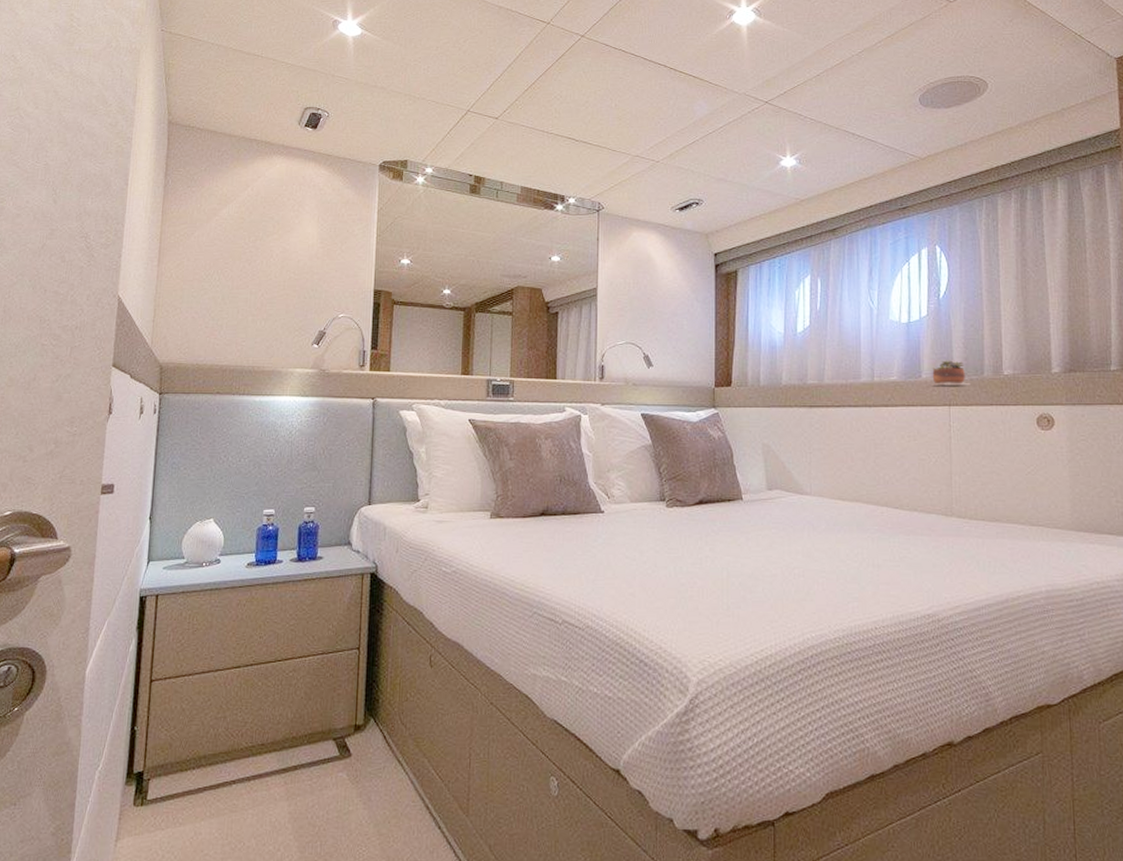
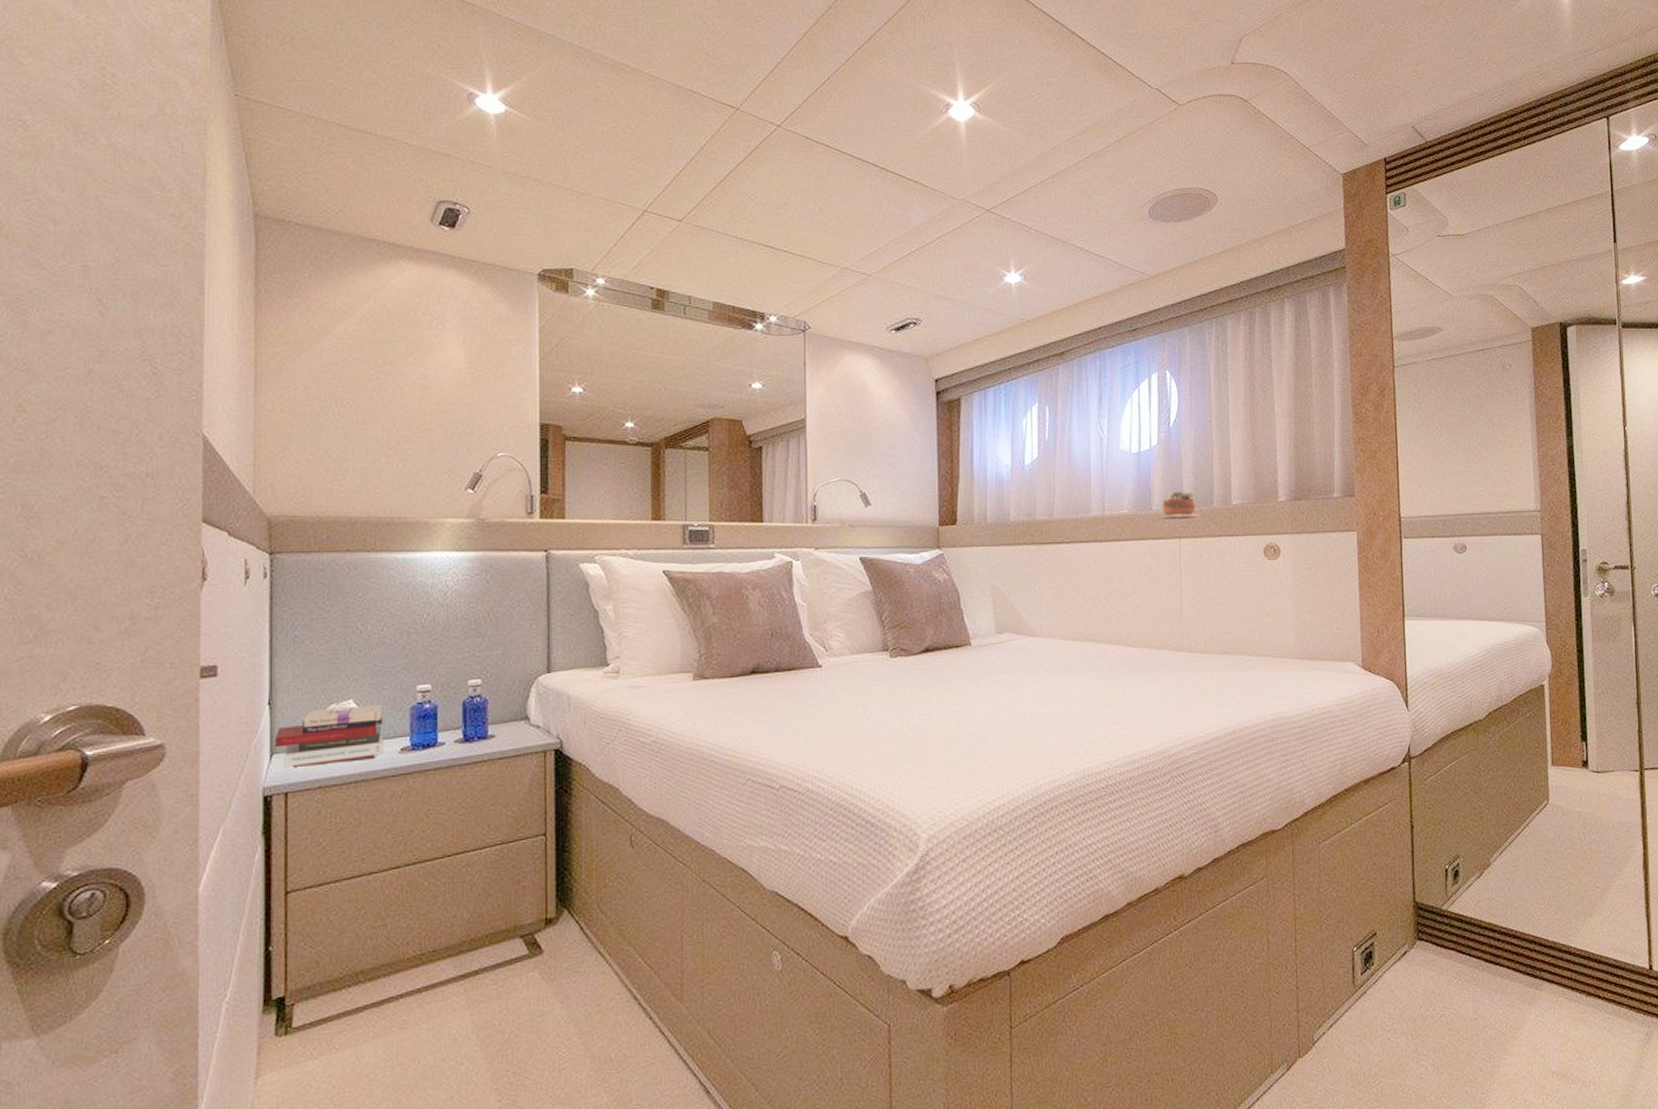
books: none [151,524,237,573] -> present [275,704,384,767]

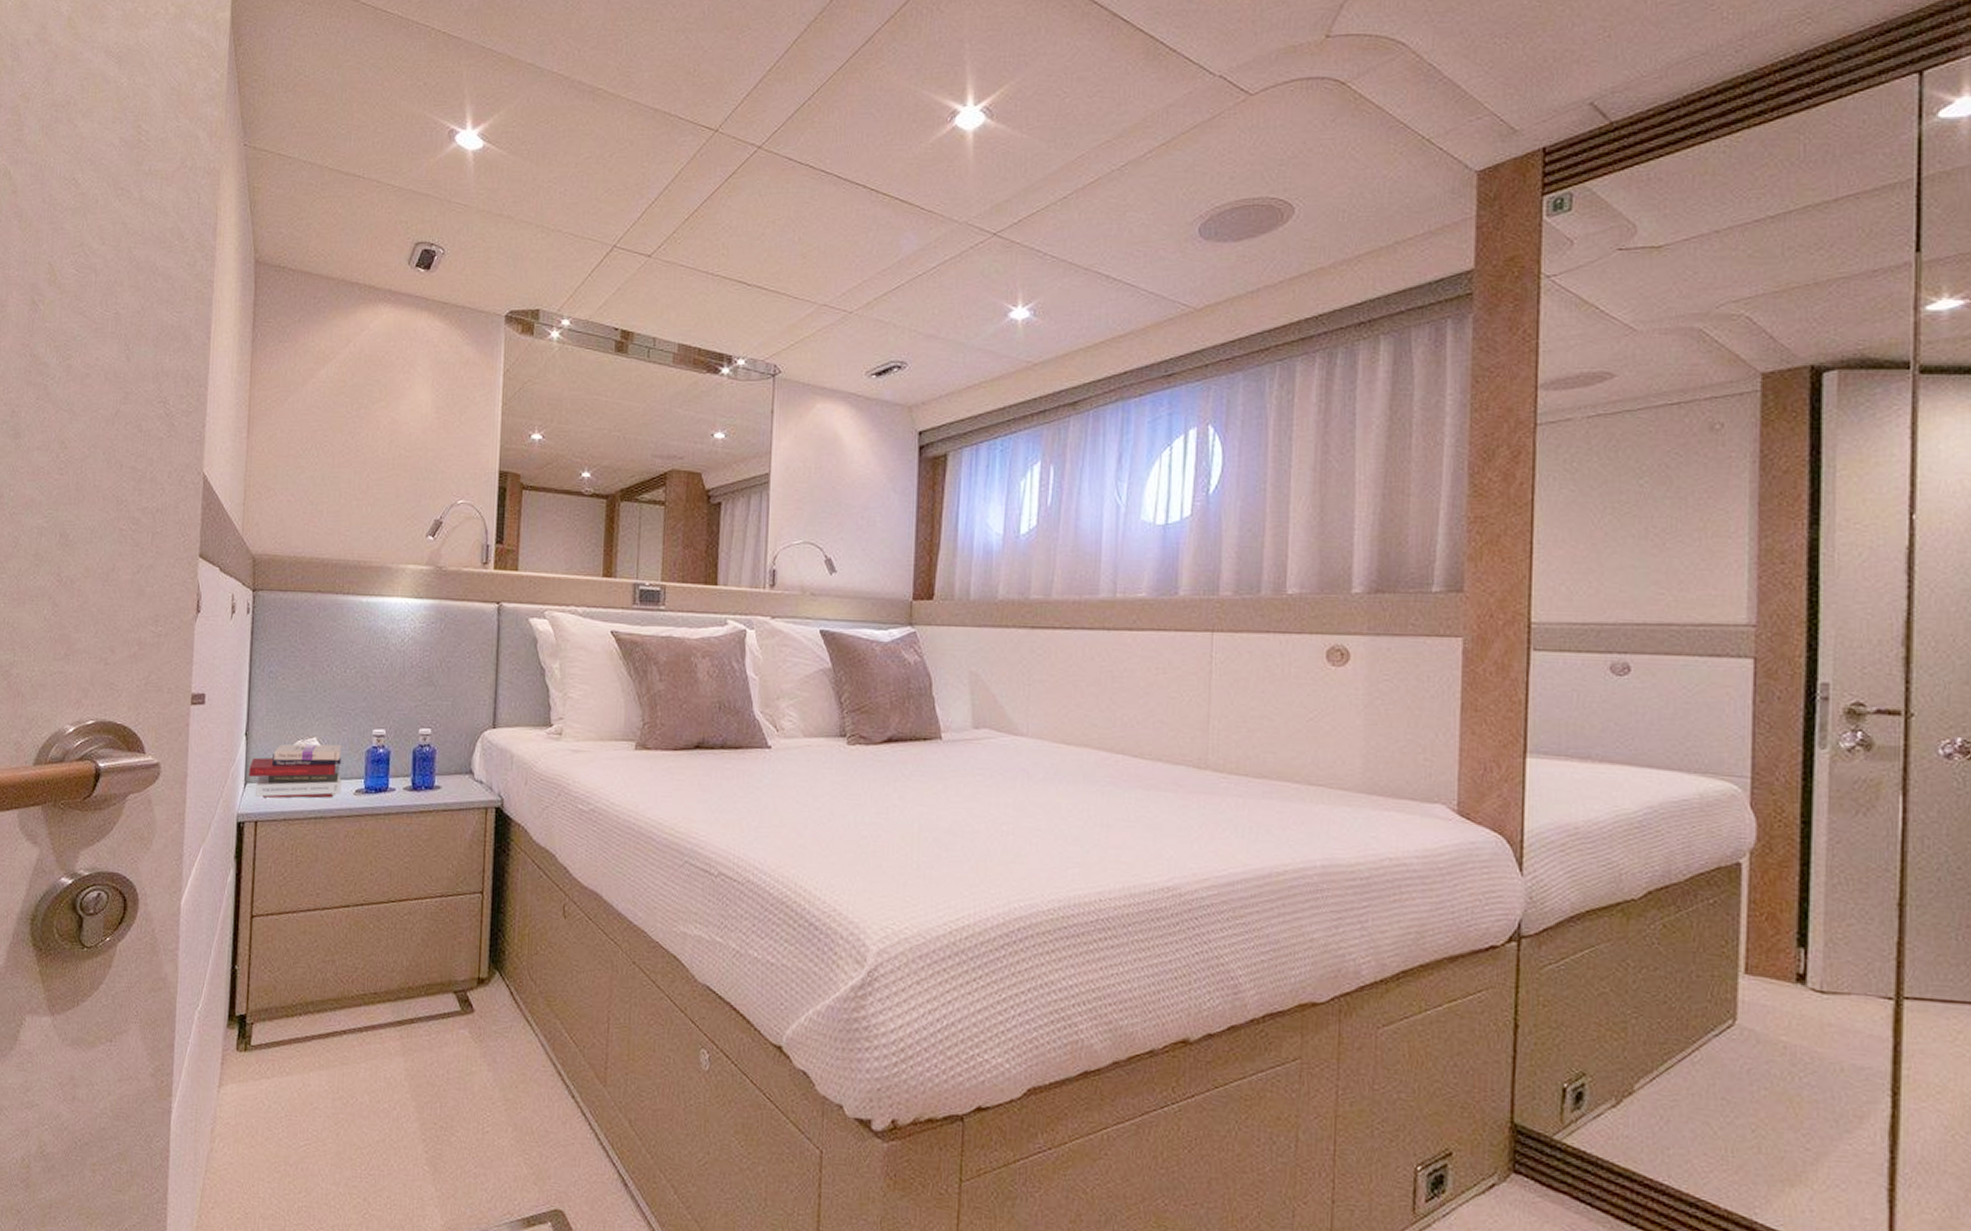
succulent plant: present [1160,491,1200,519] -> none [1188,573,1242,609]

